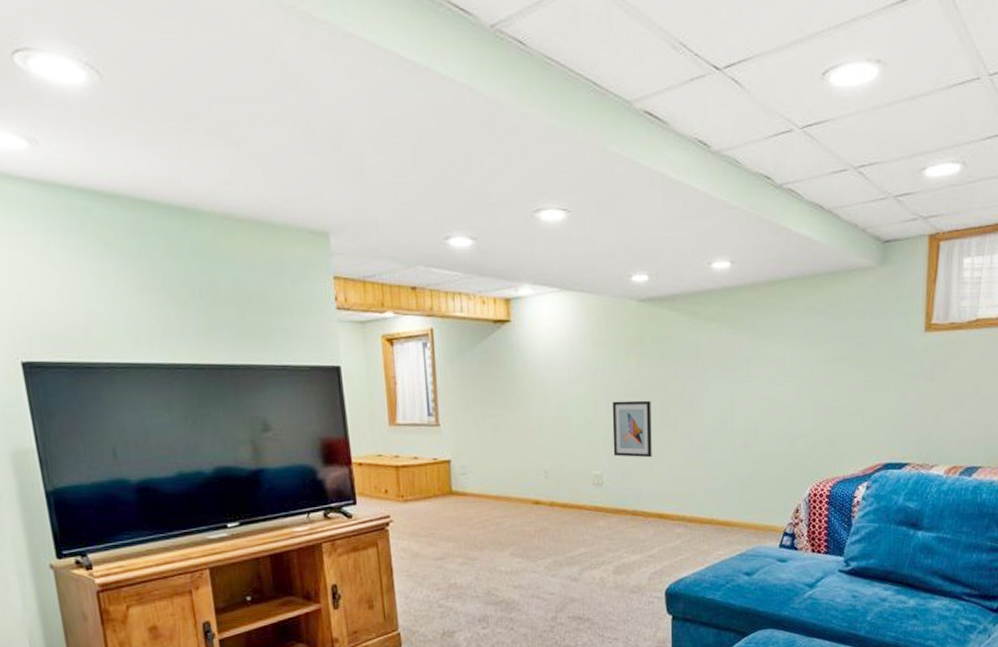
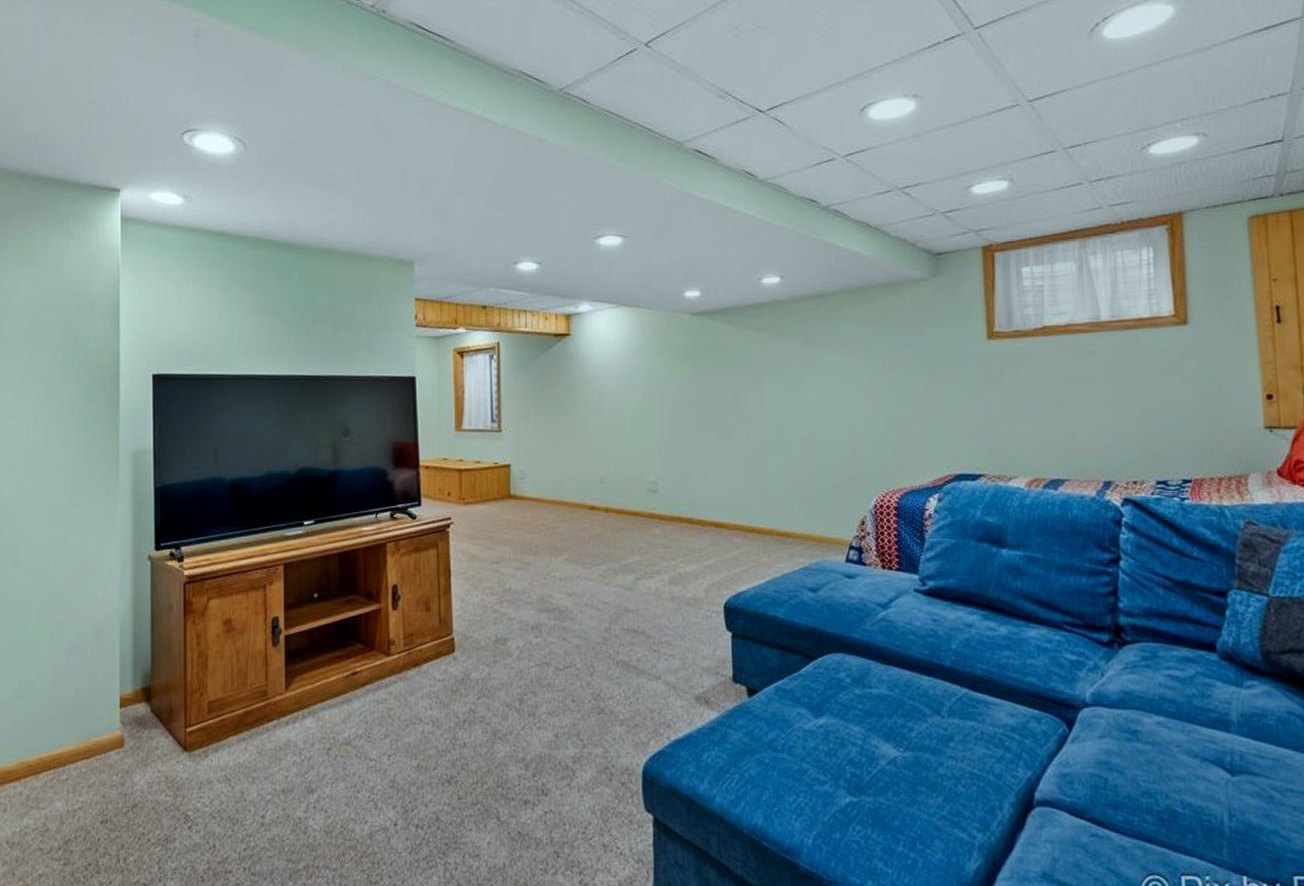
wall art: present [612,400,652,458] -> none [666,408,707,465]

